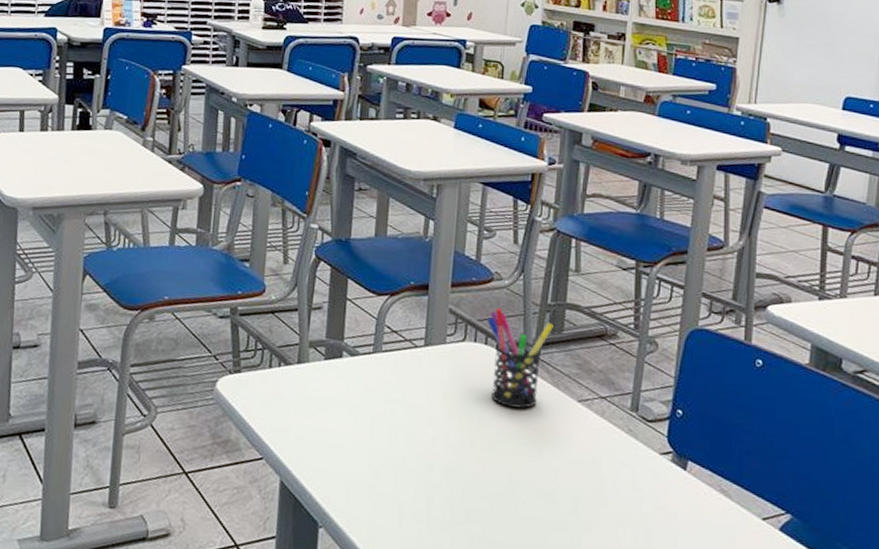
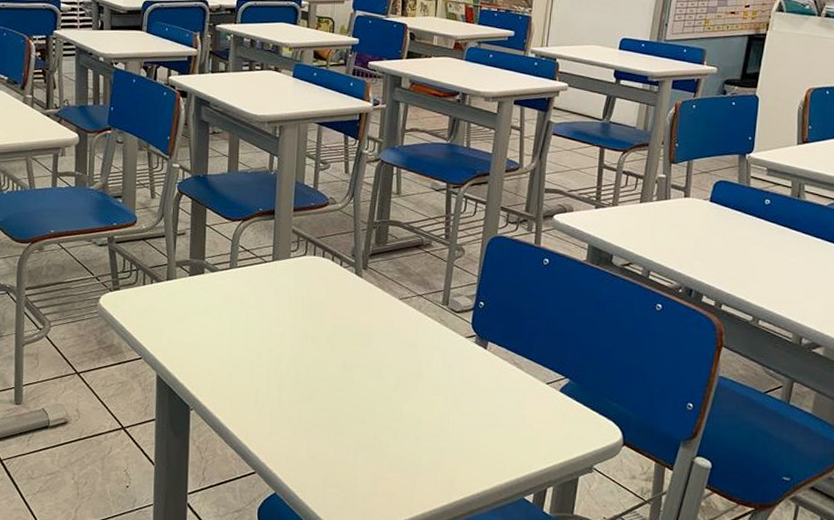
pen holder: present [487,307,553,409] -> none [324,226,379,307]

